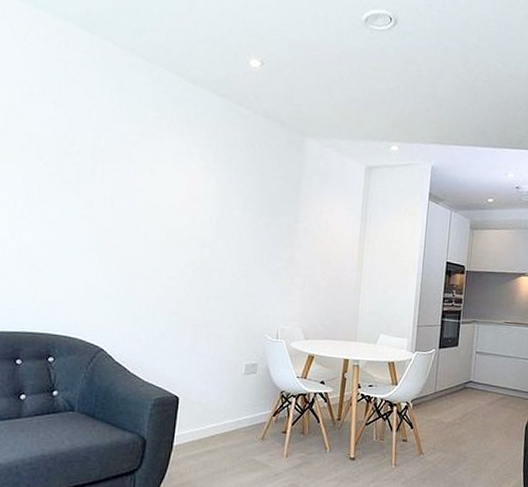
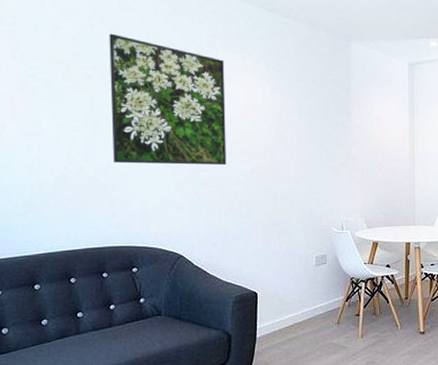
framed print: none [40,105,169,257] -> present [109,33,227,166]

